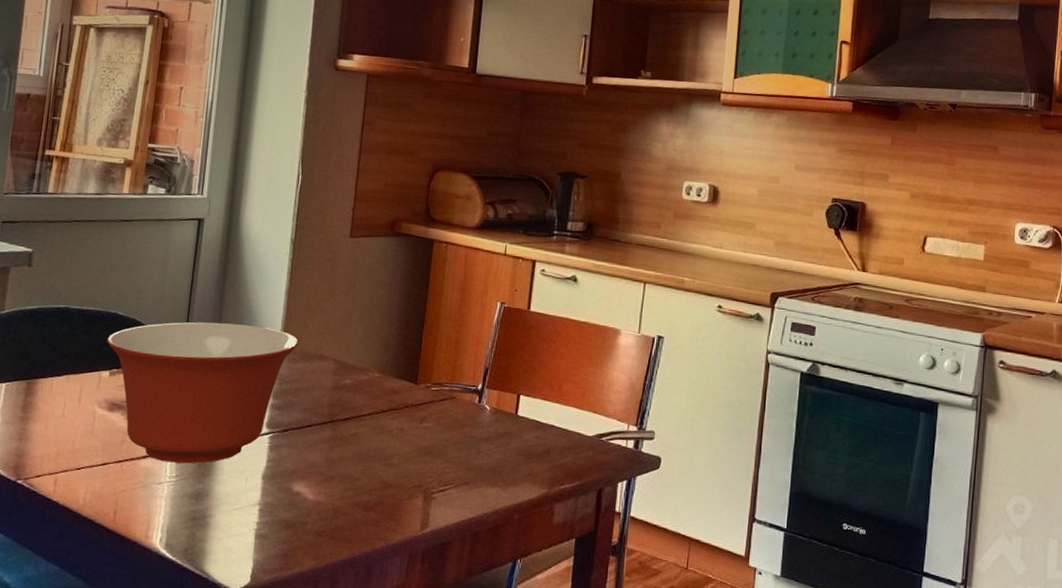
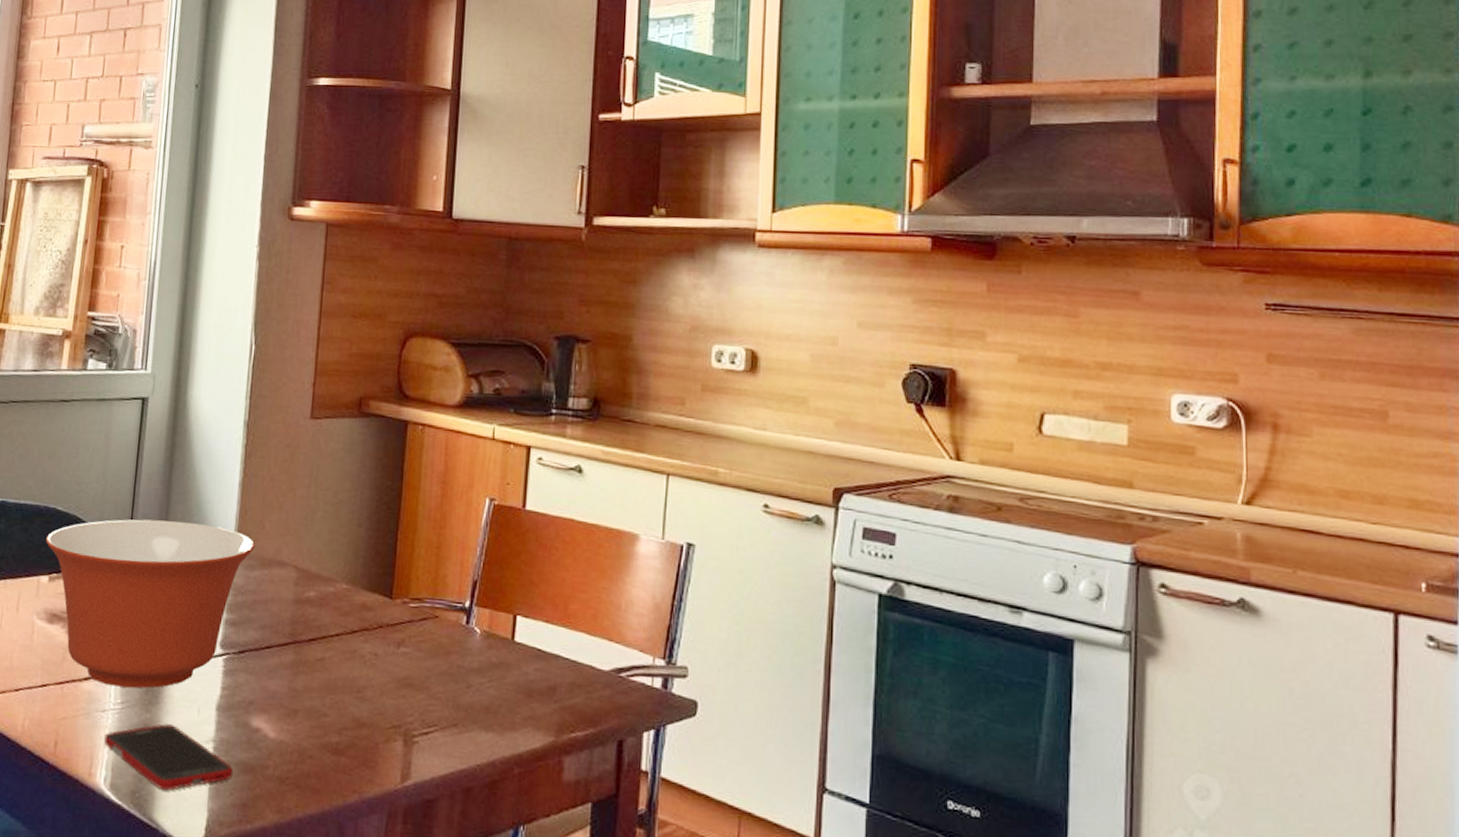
cell phone: none [160,492,276,547] -> present [104,724,233,791]

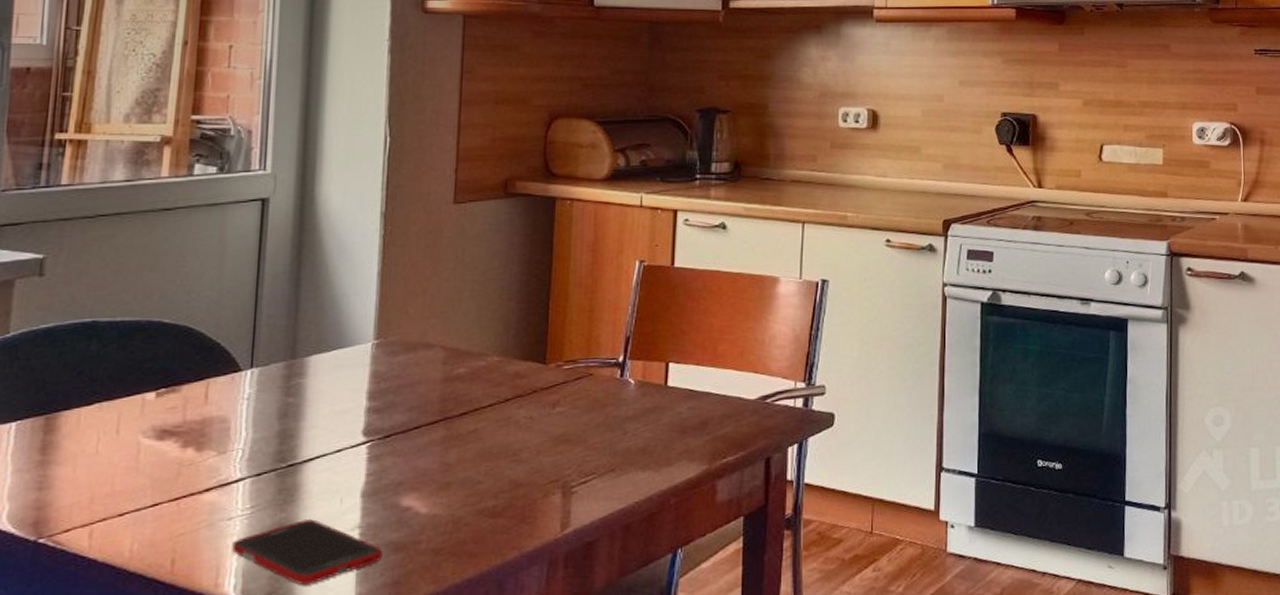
mixing bowl: present [45,519,256,689] -> none [149,317,399,493]

